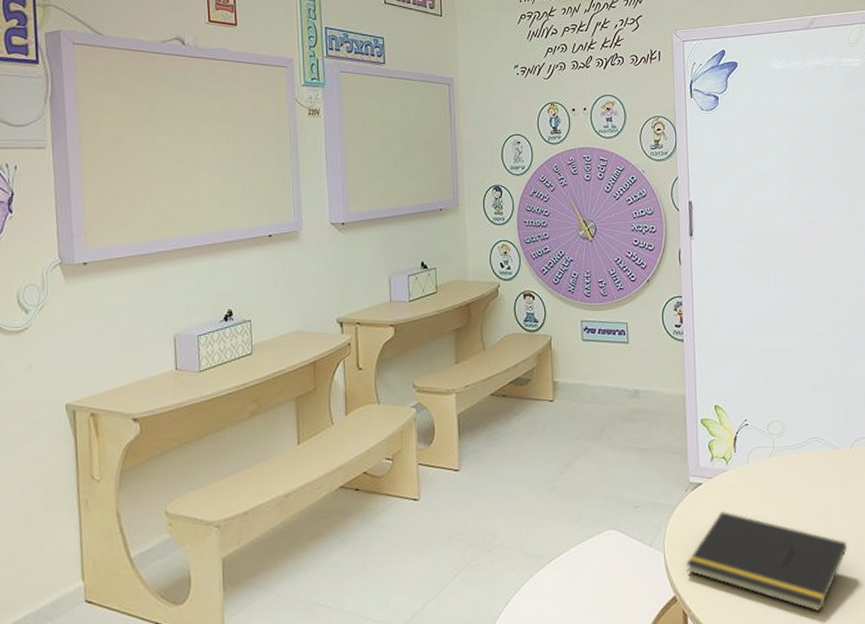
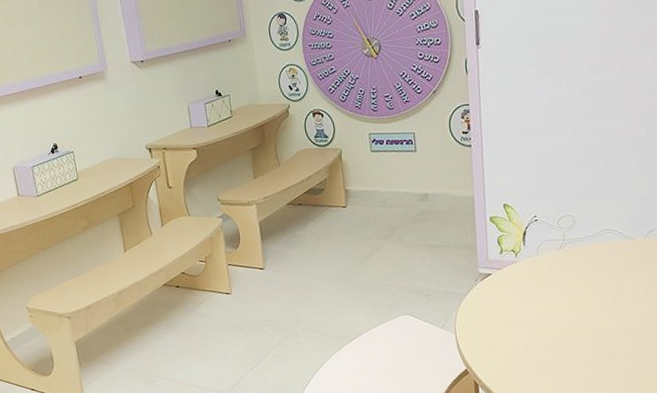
notepad: present [685,511,848,612] -> none [476,298,639,383]

